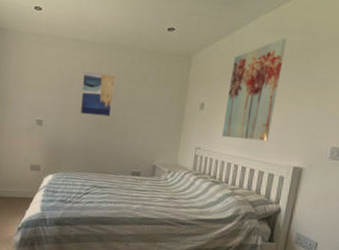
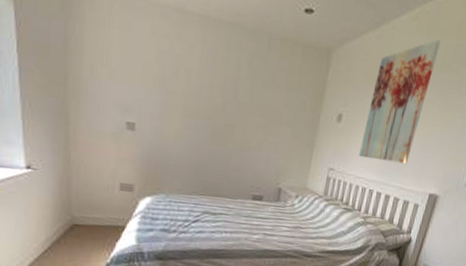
wall art: present [80,71,114,117] -> none [188,58,234,124]

